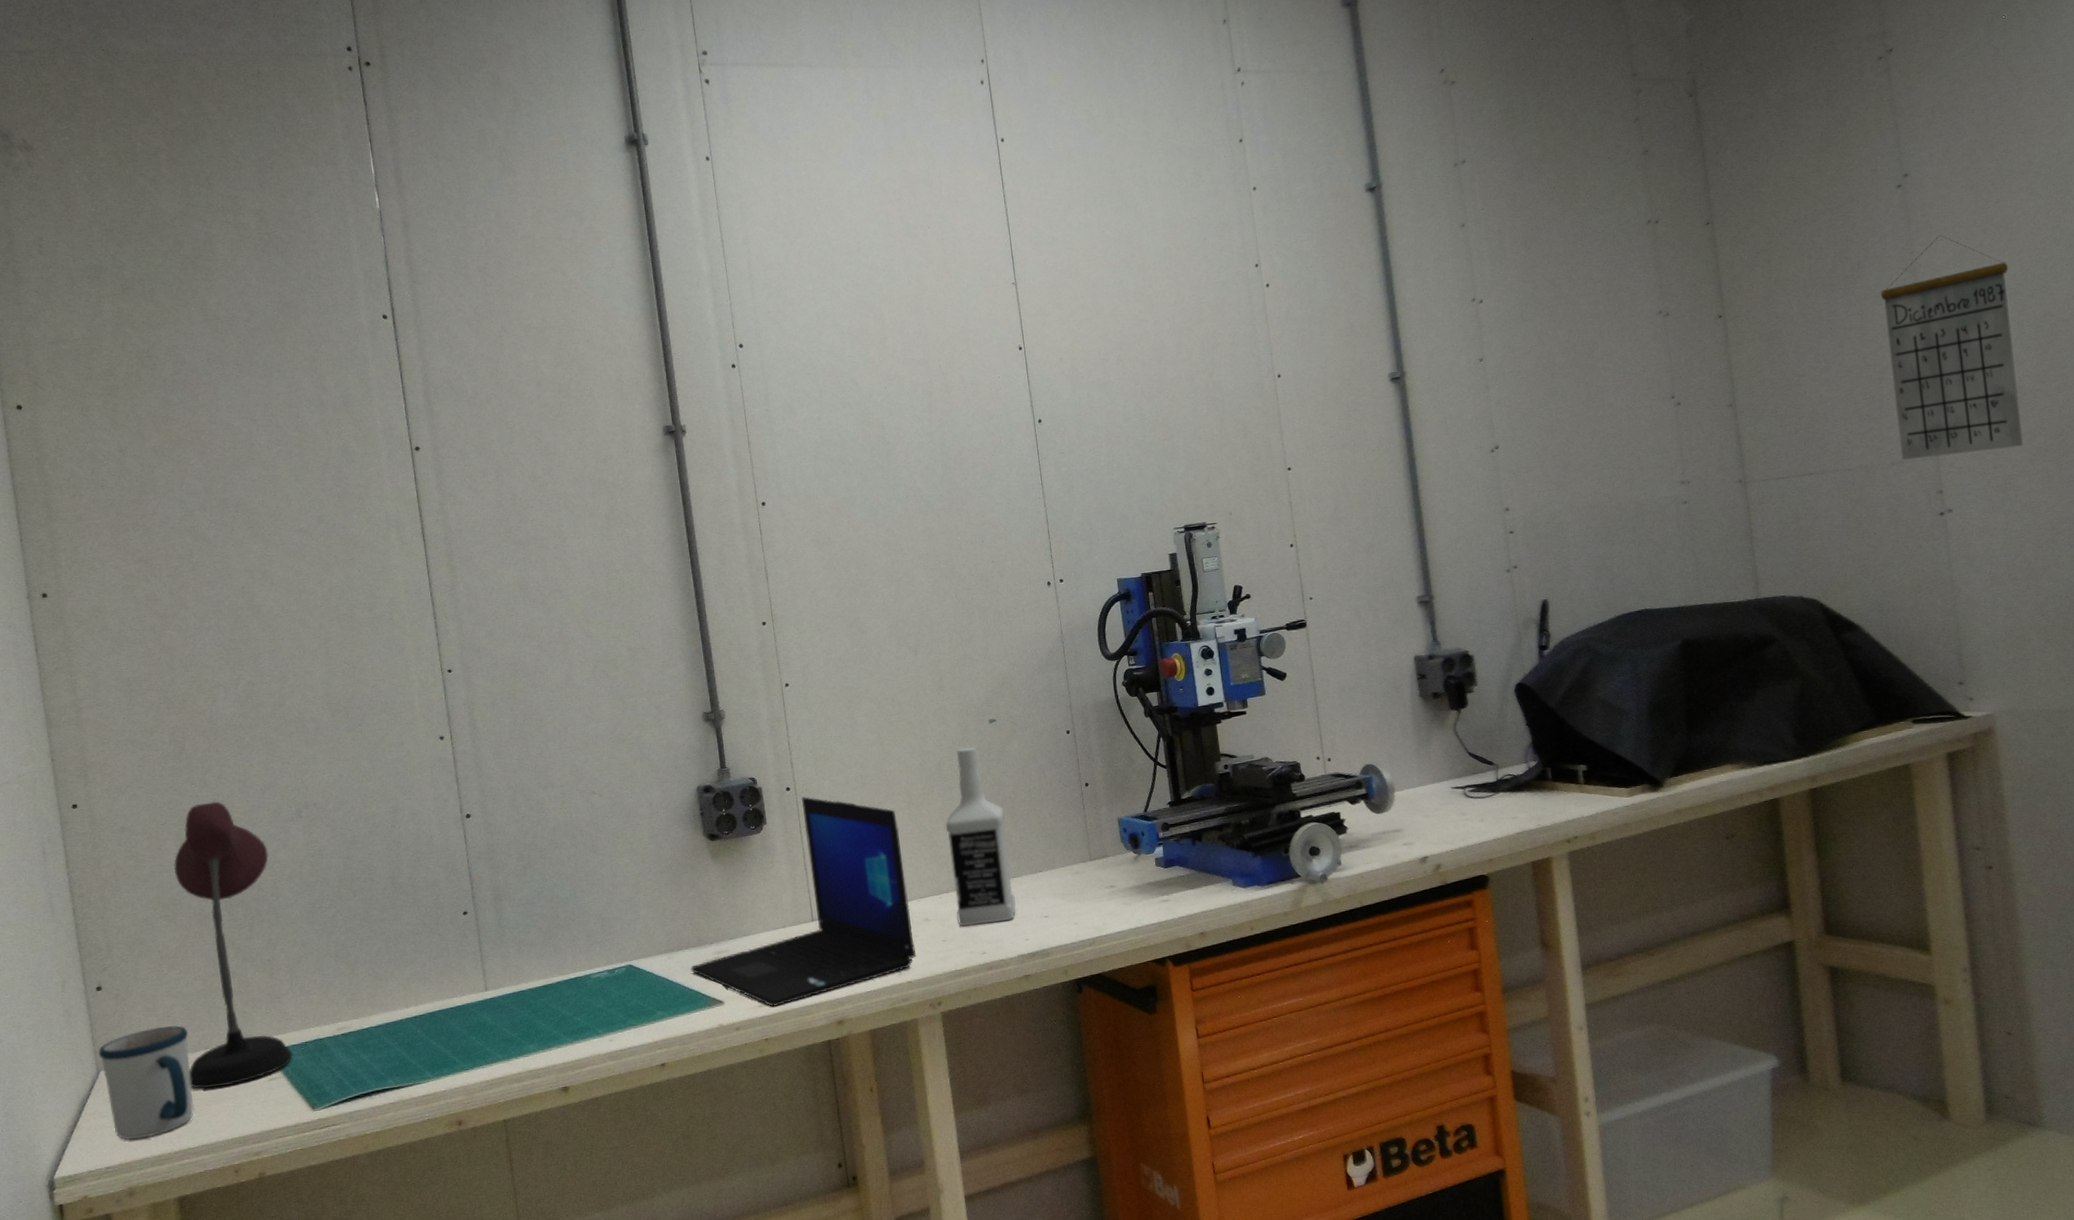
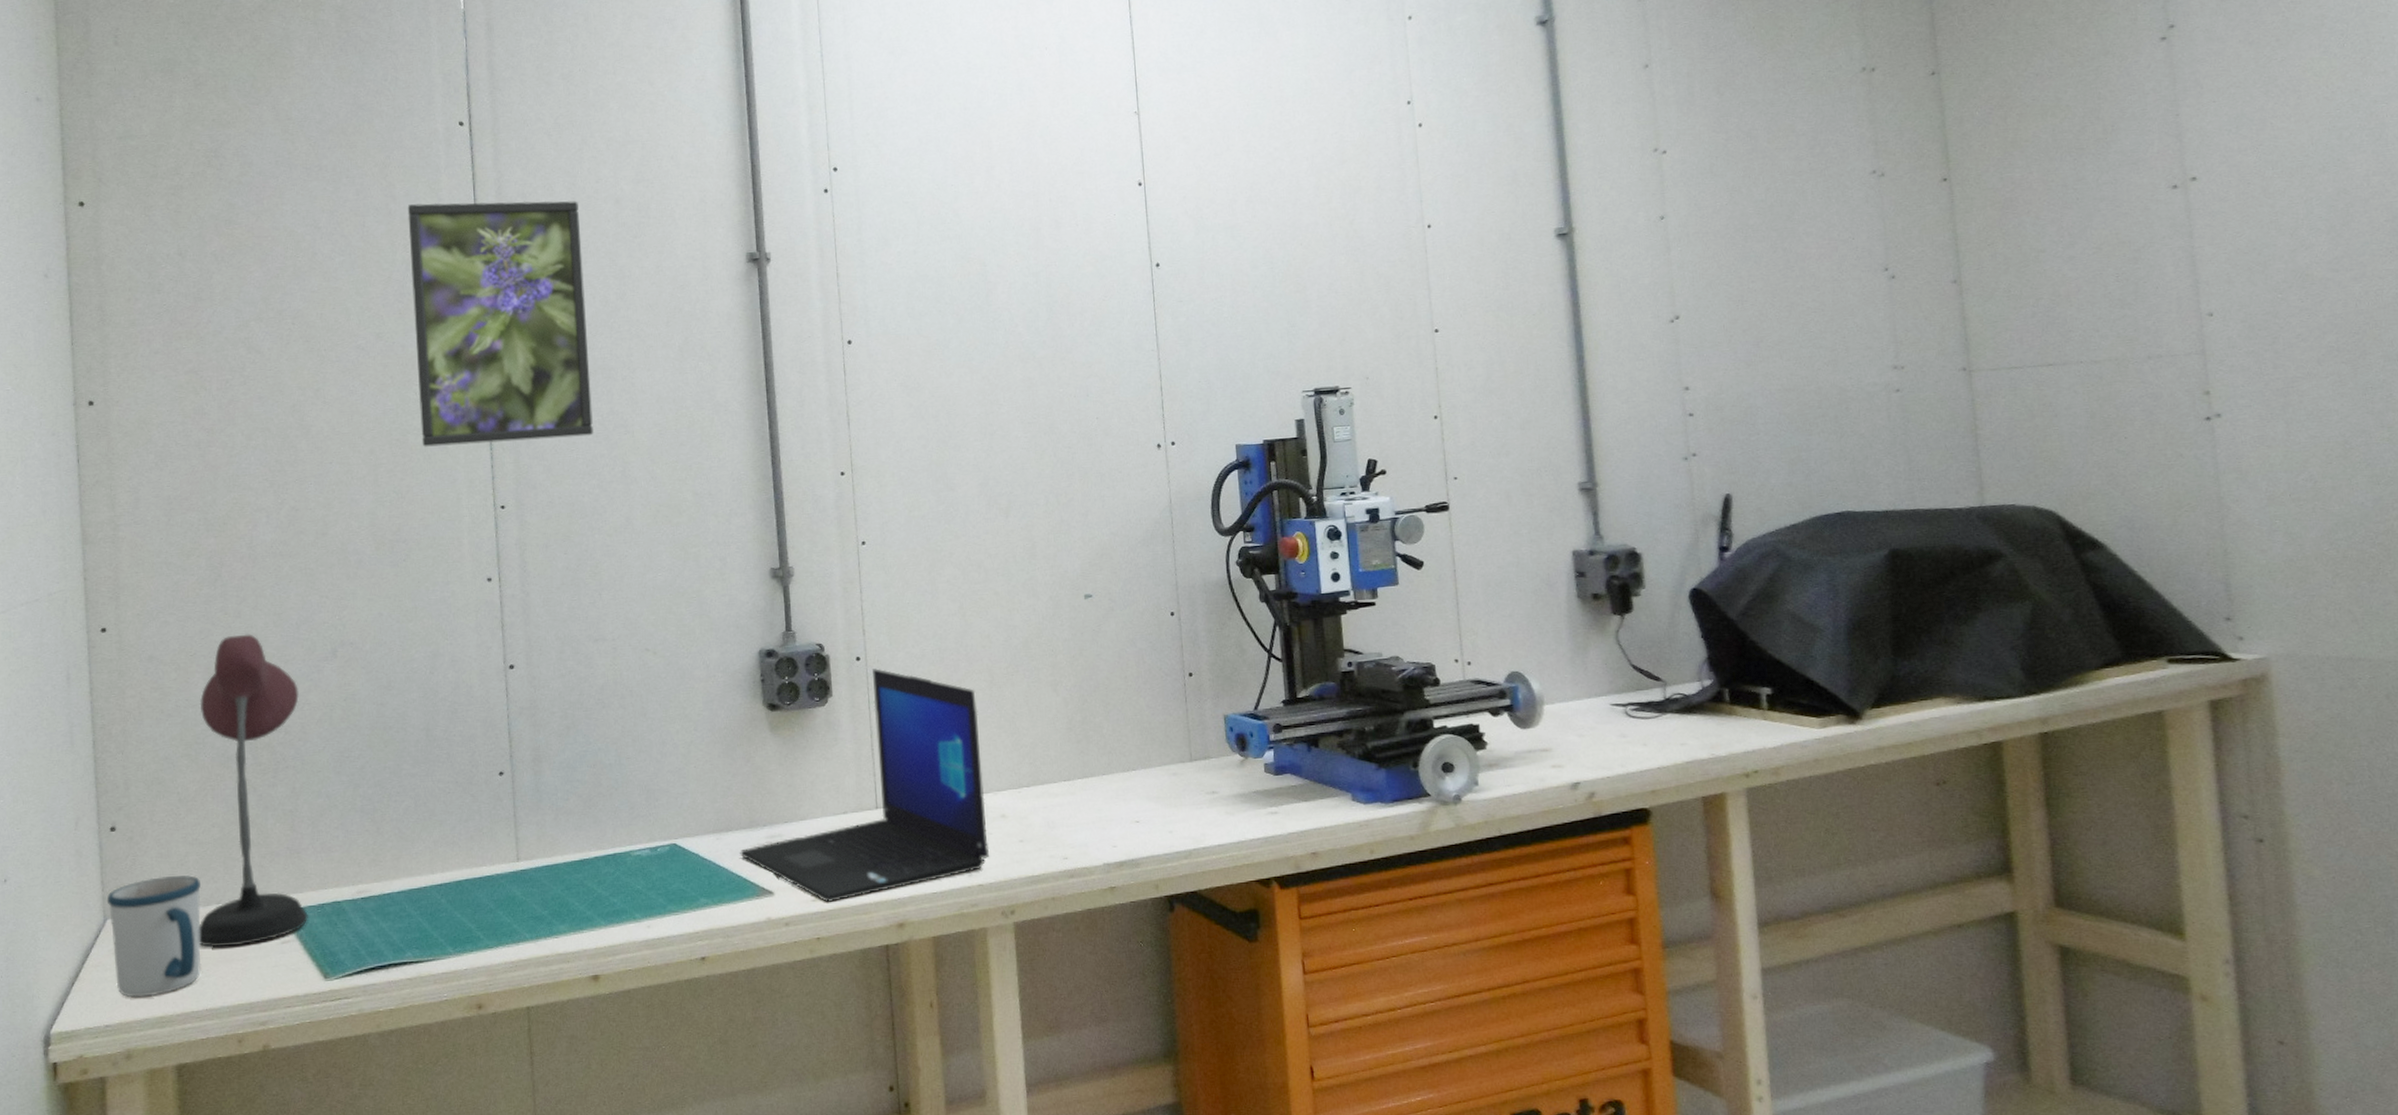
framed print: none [338,384,531,620] -> present [407,200,593,447]
vodka: present [945,746,1016,927] -> none [1029,624,1104,827]
calendar: present [1880,234,2023,461] -> none [2138,95,2310,354]

